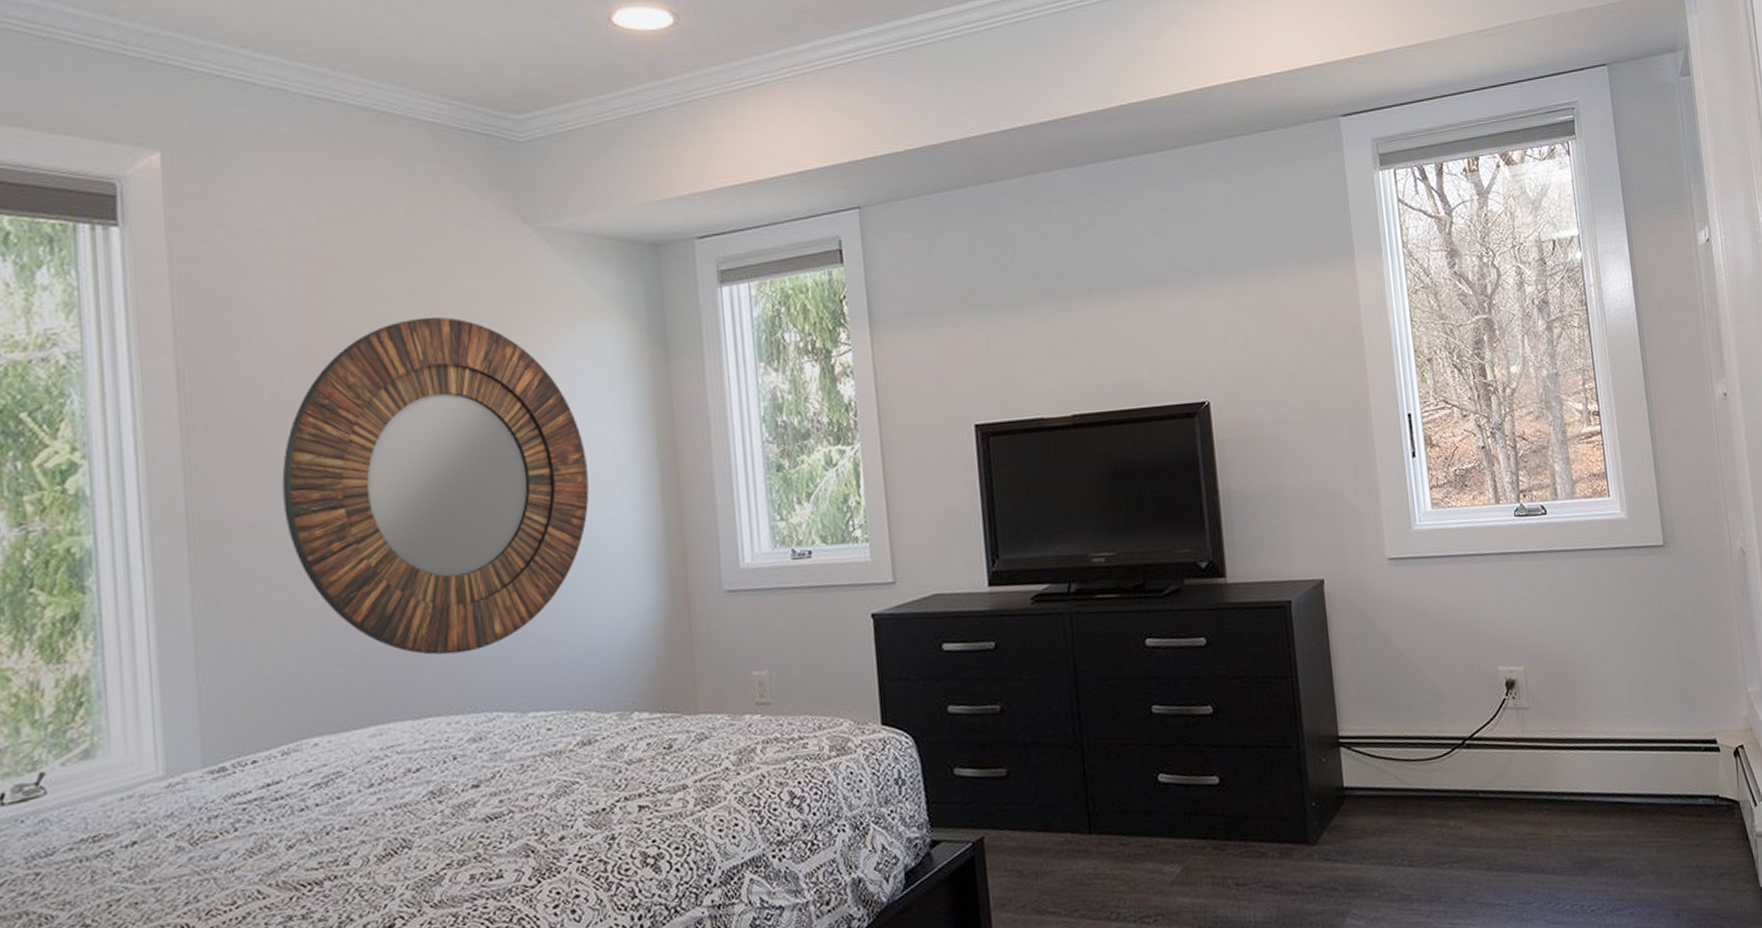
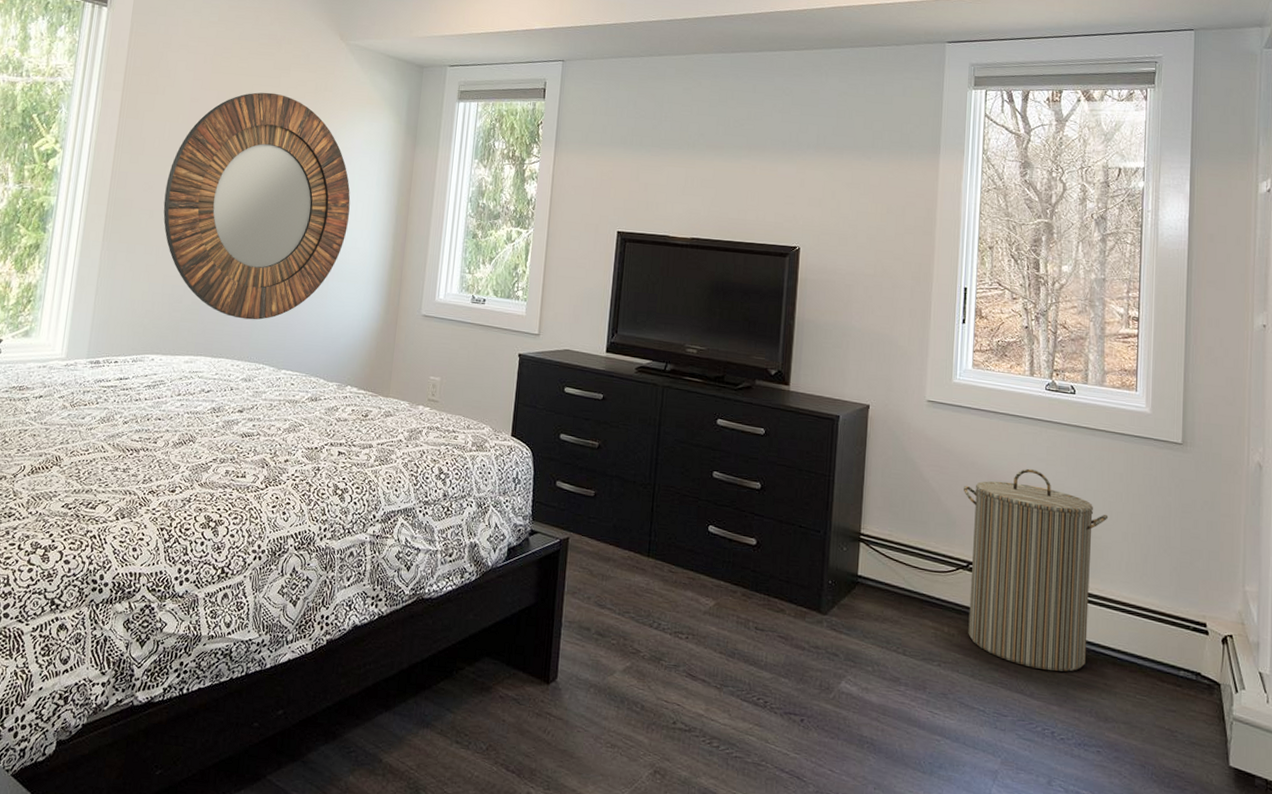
laundry hamper: none [1445,612,1604,841] -> present [964,468,1109,672]

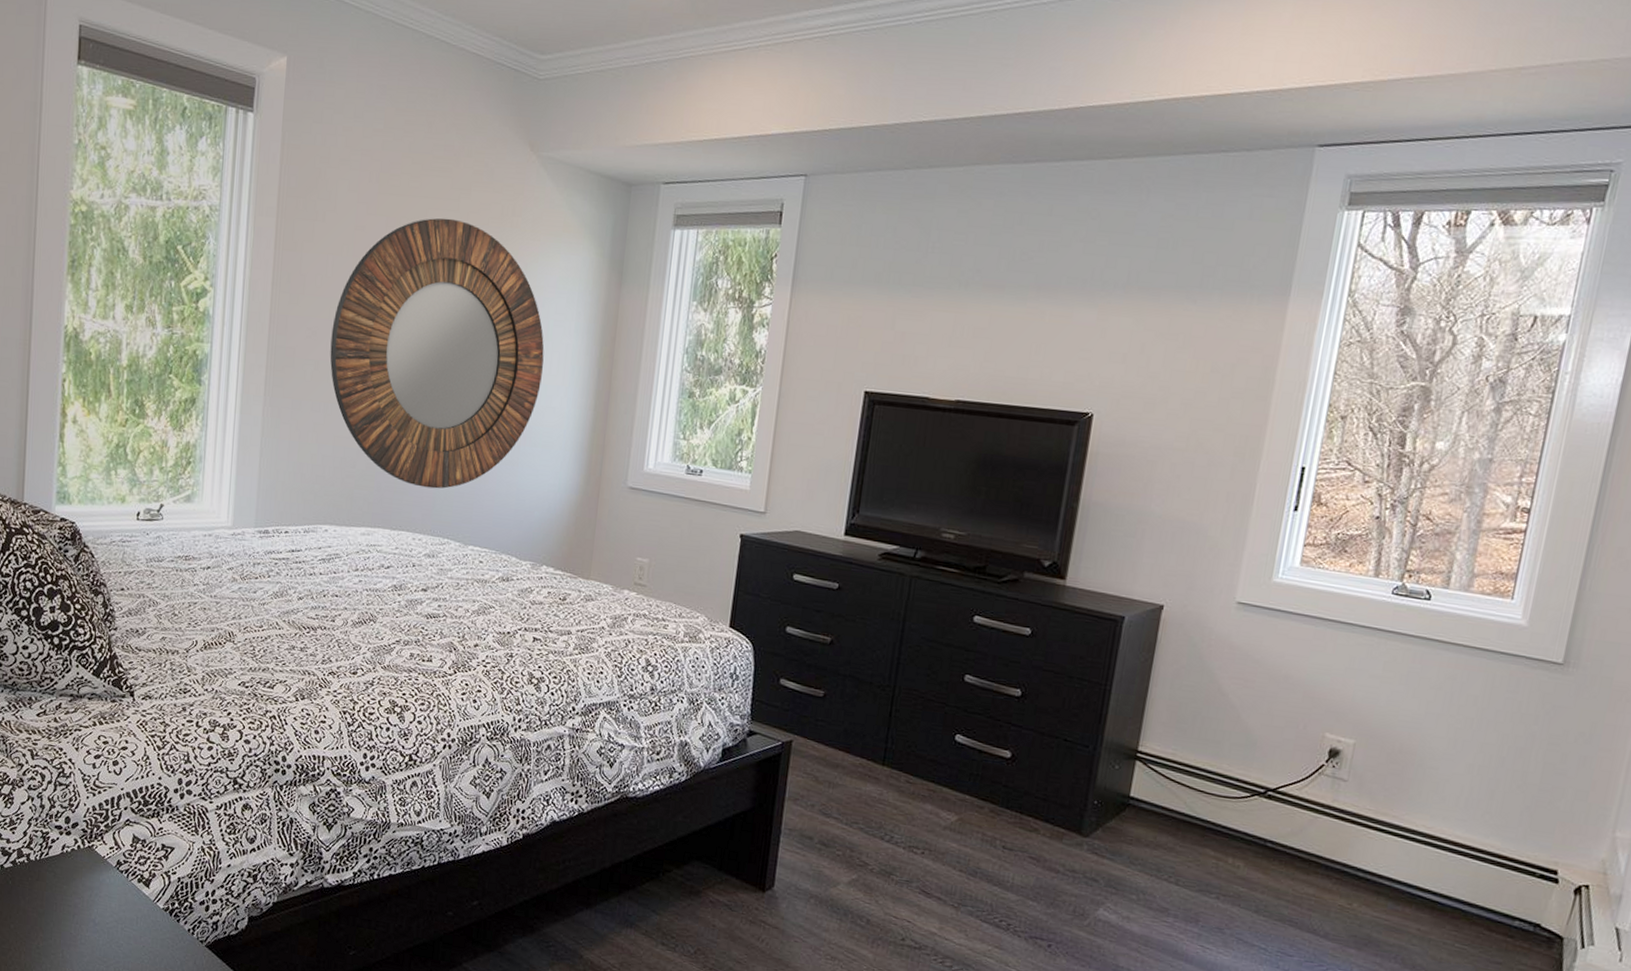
laundry hamper: present [964,468,1109,672] -> none [1256,686,1452,914]

